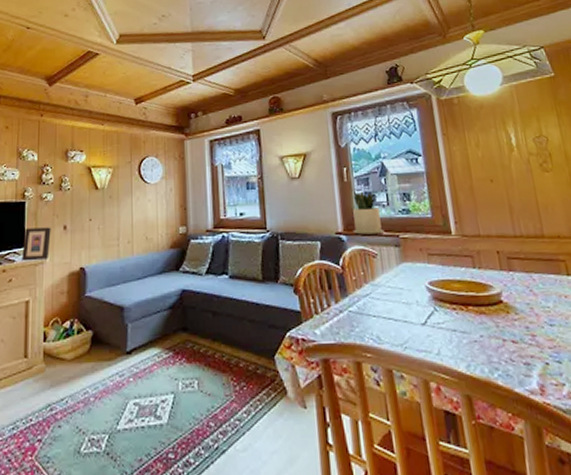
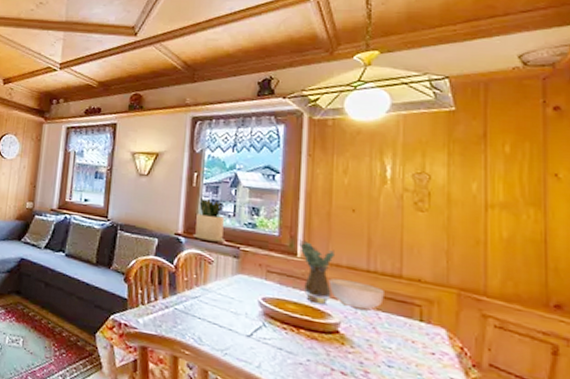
vase: none [451,217,489,278] -> present [299,239,335,305]
bowl: none [483,248,534,275] -> present [328,278,386,311]

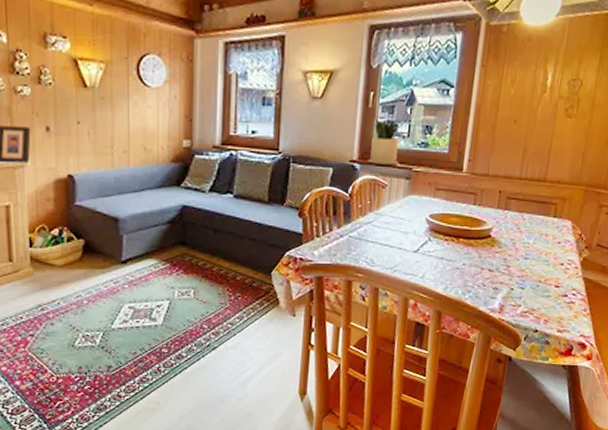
vase: present [299,239,335,305] -> none [466,154,495,214]
bowl: present [328,278,386,311] -> none [486,188,532,214]

